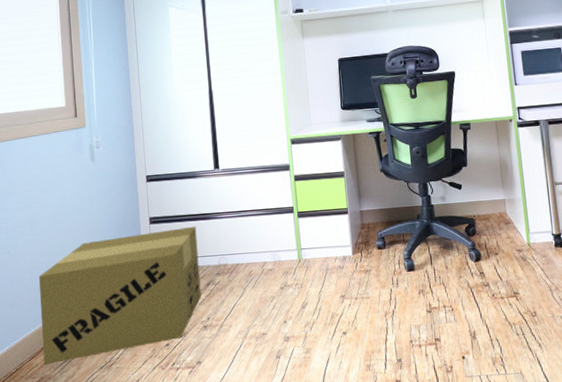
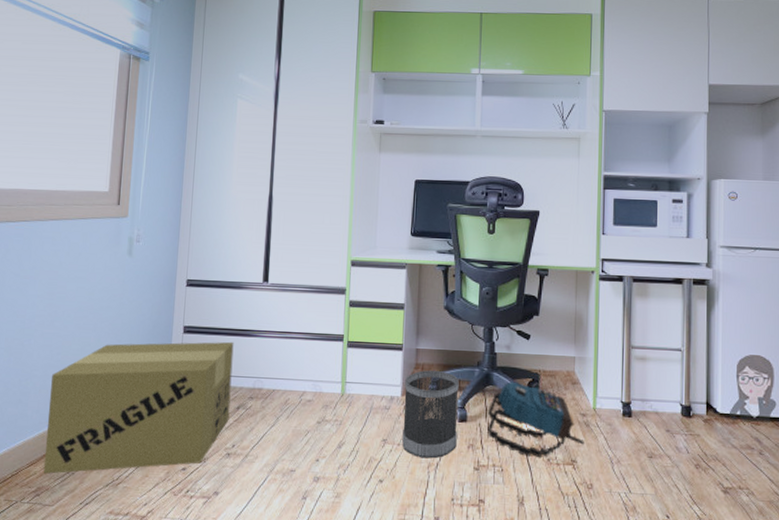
wastebasket: none [354,227,408,308] -> present [402,370,459,459]
backpack: none [432,229,524,295] -> present [487,381,584,458]

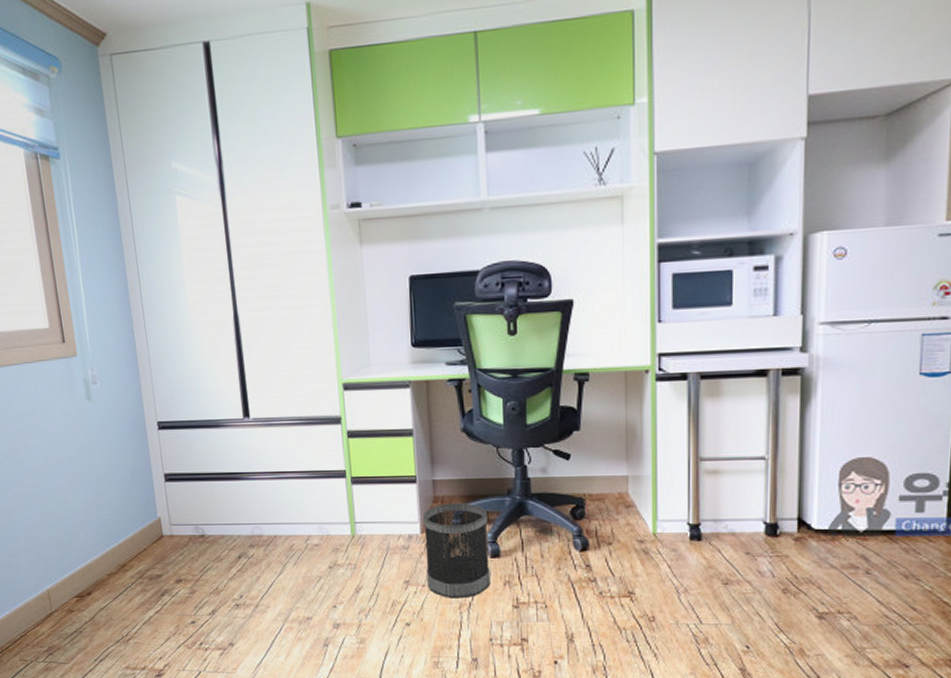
cardboard box: present [43,341,234,474] -> none [36,487,232,634]
backpack: present [487,381,584,458] -> none [525,509,643,592]

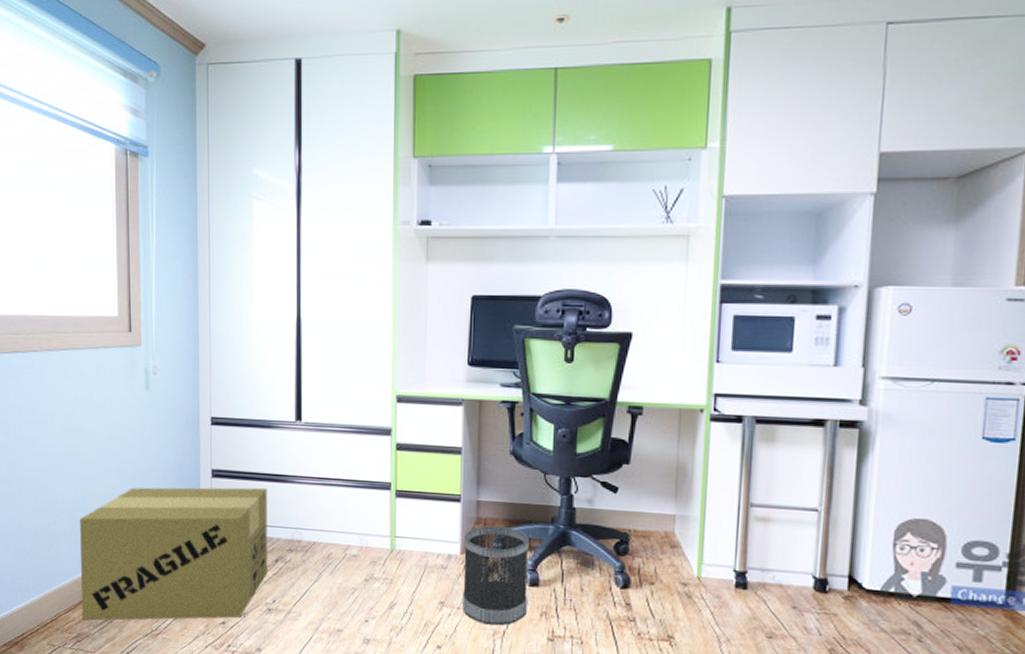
cardboard box: none [36,487,232,634] -> present [79,487,268,621]

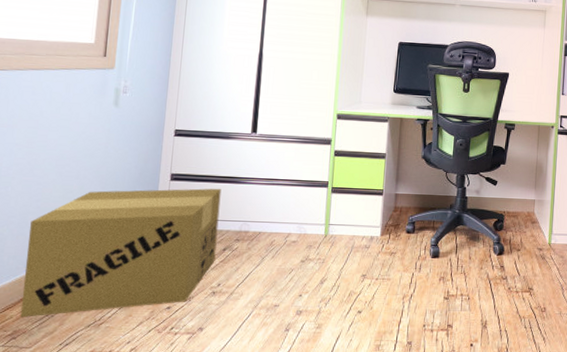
wastebasket: present [463,525,529,626] -> none [380,212,433,291]

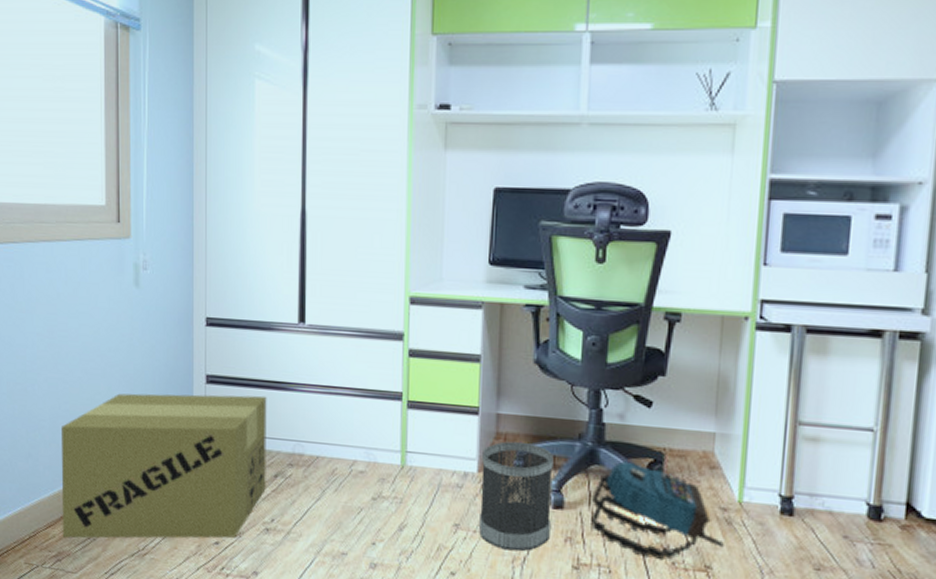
wastebasket: none [380,212,433,291] -> present [479,441,554,552]
backpack: none [457,221,540,287] -> present [591,461,724,561]

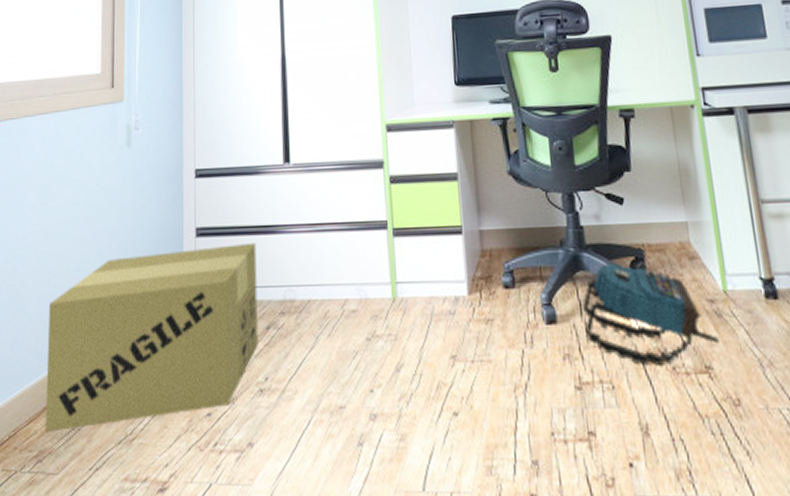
wastebasket: present [479,441,554,552] -> none [470,256,548,378]

